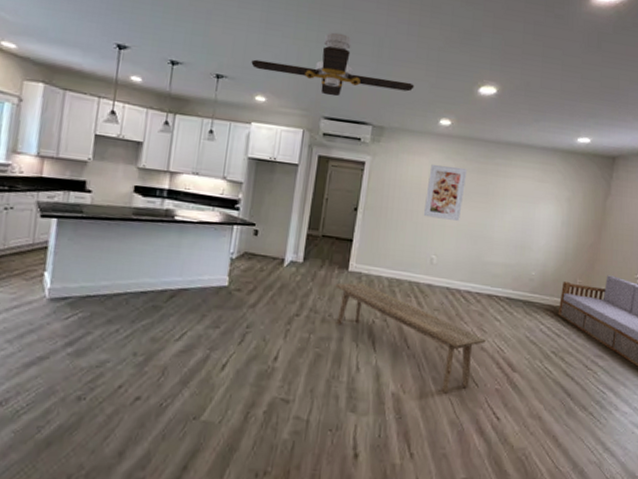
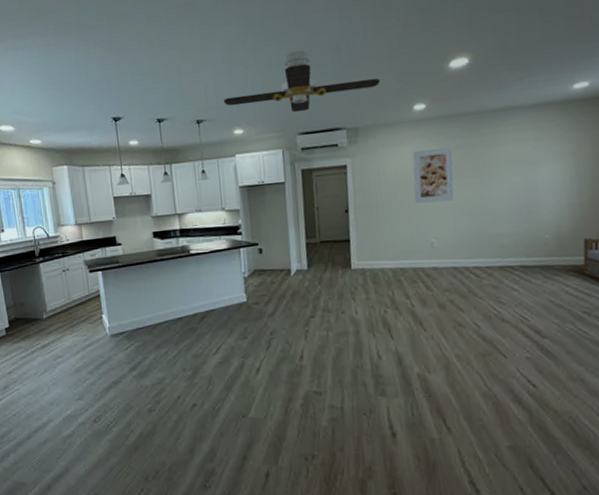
bench: present [335,282,487,394] -> none [342,278,507,368]

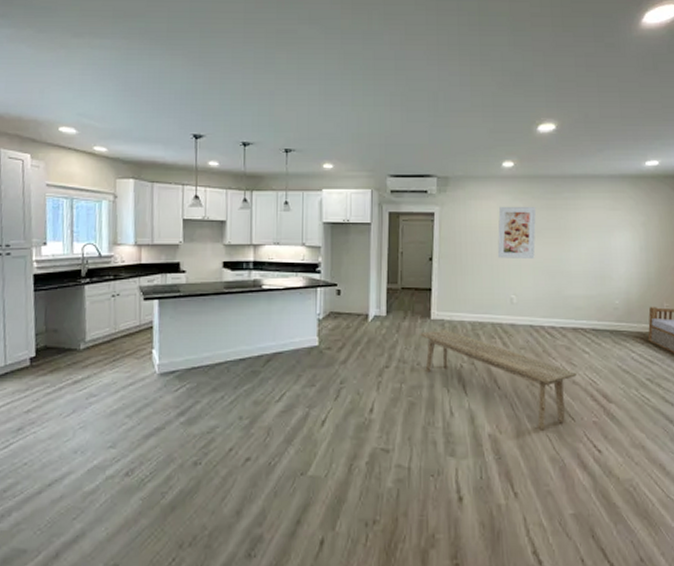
ceiling fan: present [223,50,381,113] -> none [316,94,473,154]
bench: none [342,278,507,368] -> present [420,329,578,430]

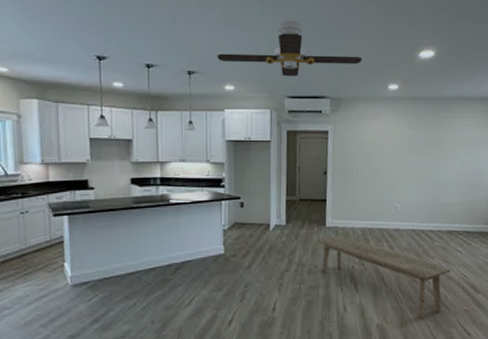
ceiling fan: none [316,94,473,154] -> present [217,20,363,77]
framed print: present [497,206,537,259] -> none [384,124,418,172]

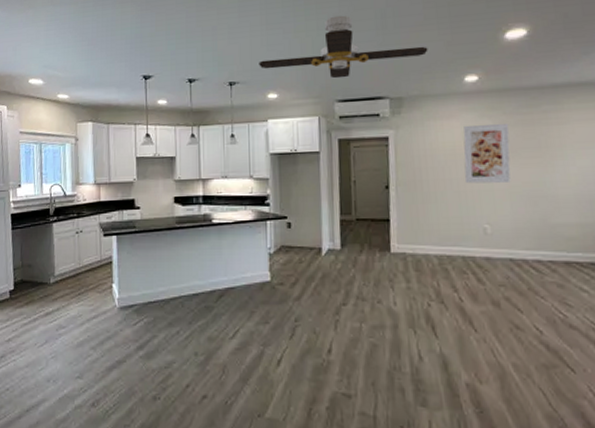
bench: present [316,235,452,319] -> none [379,264,576,382]
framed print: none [384,124,418,172] -> present [463,123,511,184]

